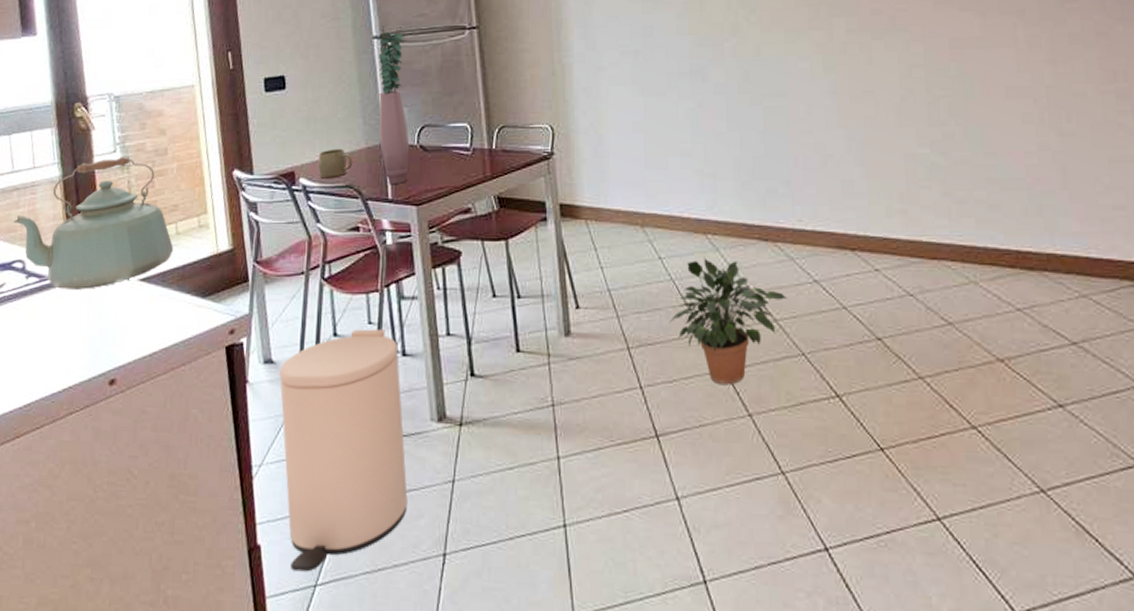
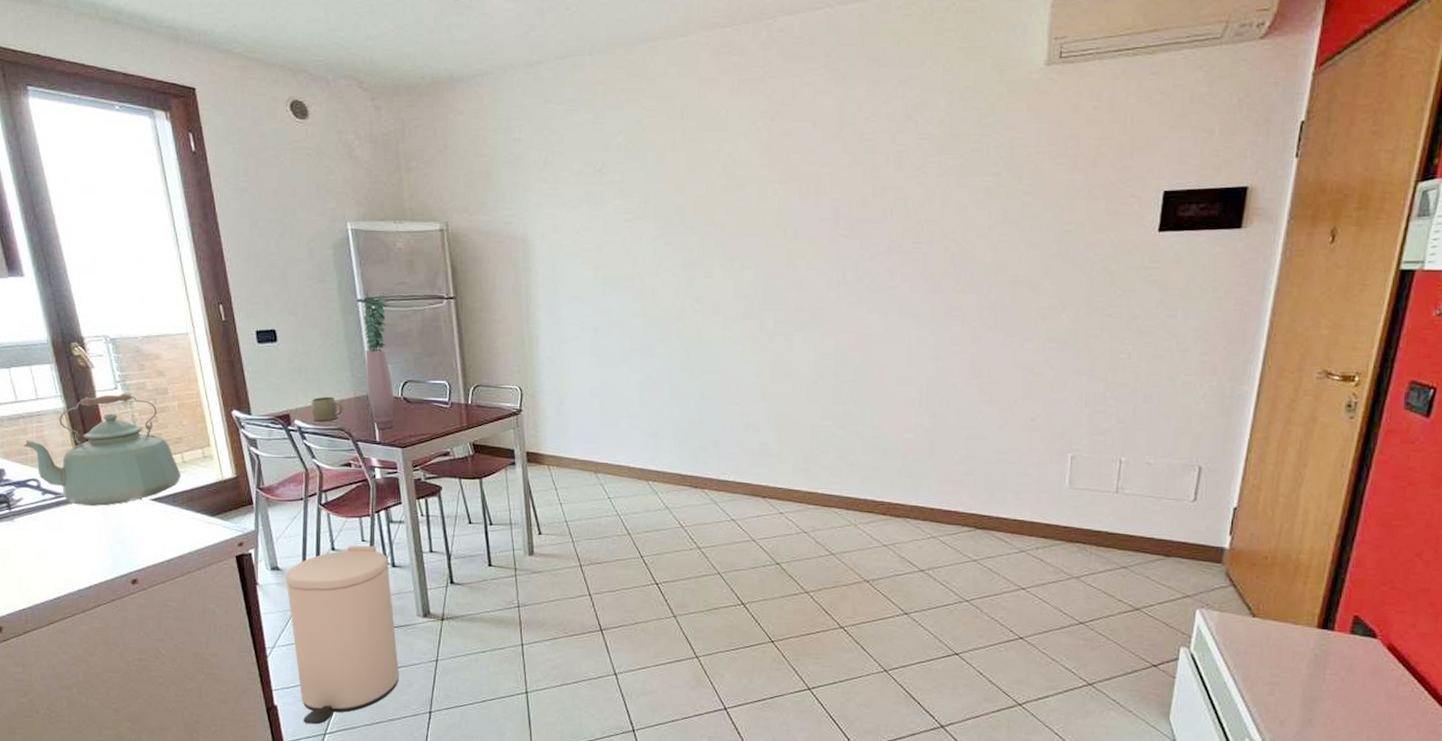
potted plant: present [669,257,788,386] -> none [614,499,710,595]

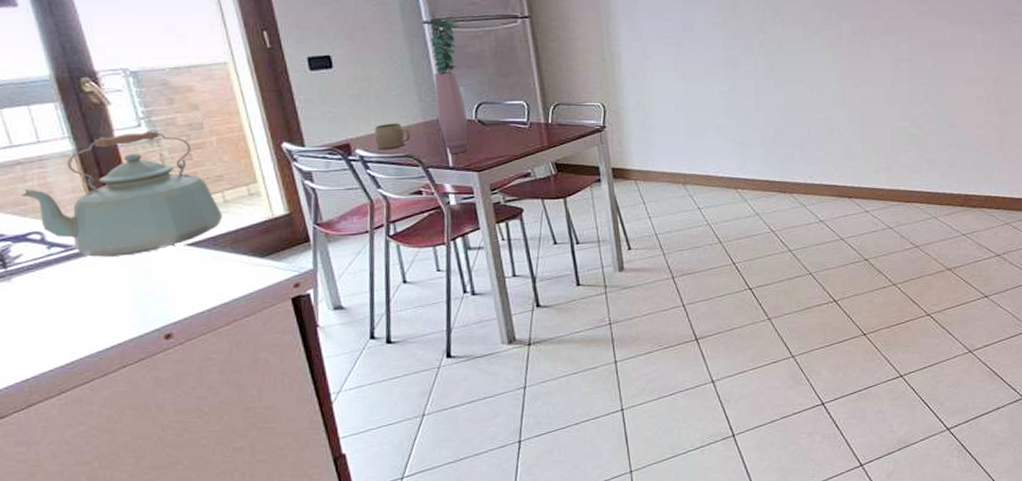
pedal bin: present [286,545,399,725] -> none [351,275,484,470]

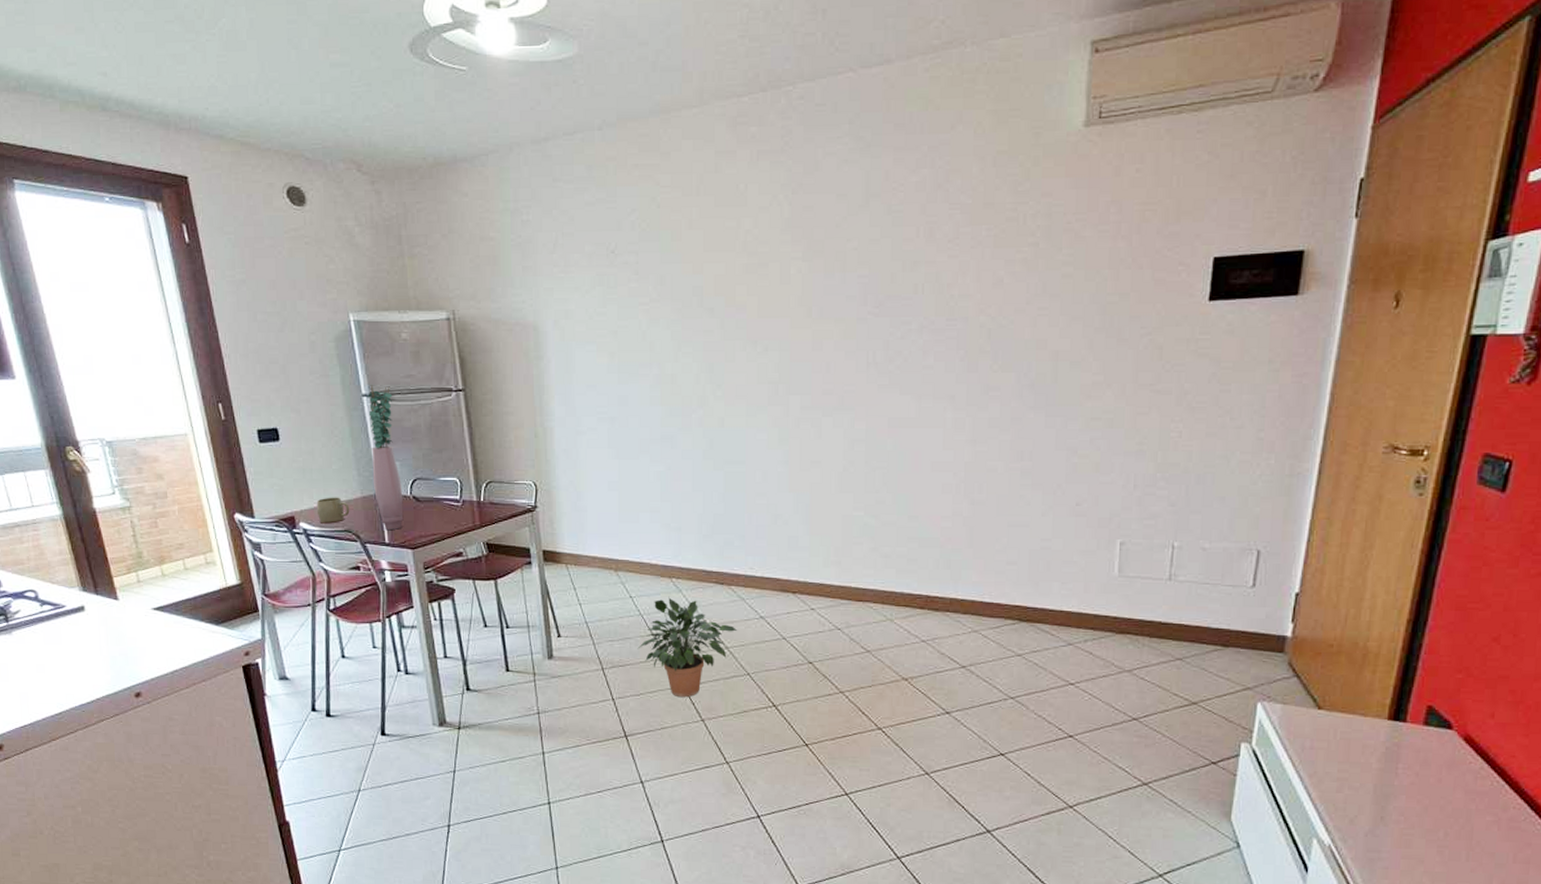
kettle: present [21,130,223,257] -> none [20,497,184,617]
potted plant: none [706,207,800,300] -> present [637,597,738,698]

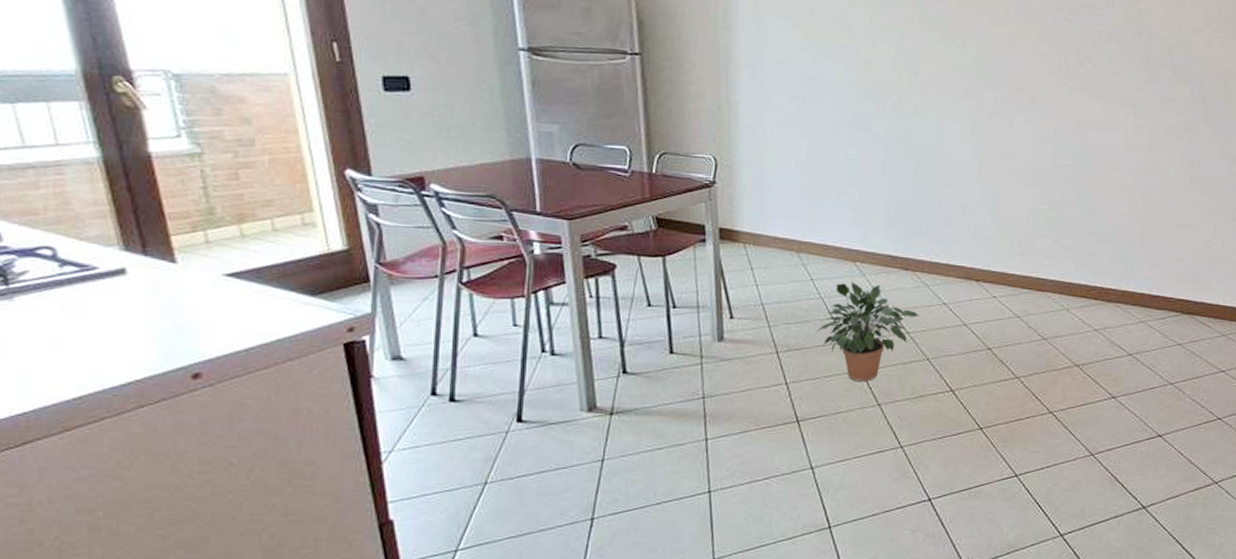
mug: present [316,497,350,524] -> none [453,157,495,188]
vase: present [366,385,404,531] -> none [524,39,561,199]

